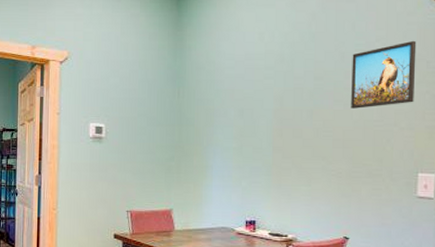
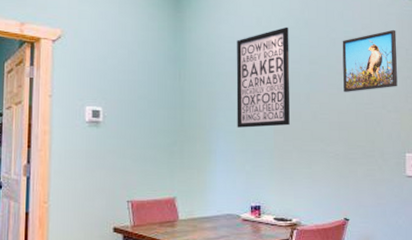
wall art: none [234,41,293,145] -> present [236,27,290,128]

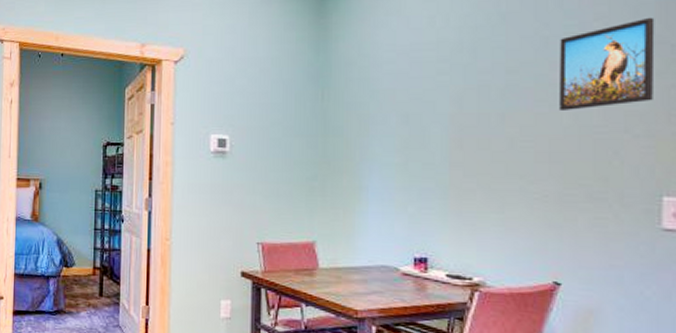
wall art: present [236,27,290,128] -> none [397,25,476,159]

